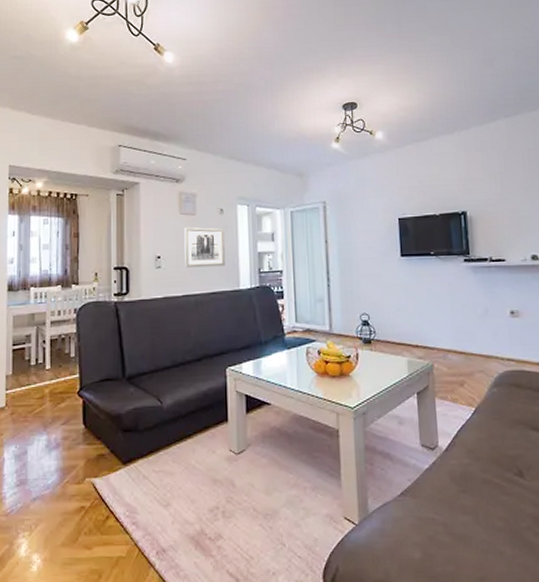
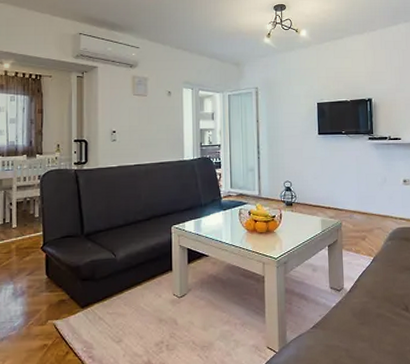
wall art: present [184,226,225,268] -> none [137,106,172,141]

